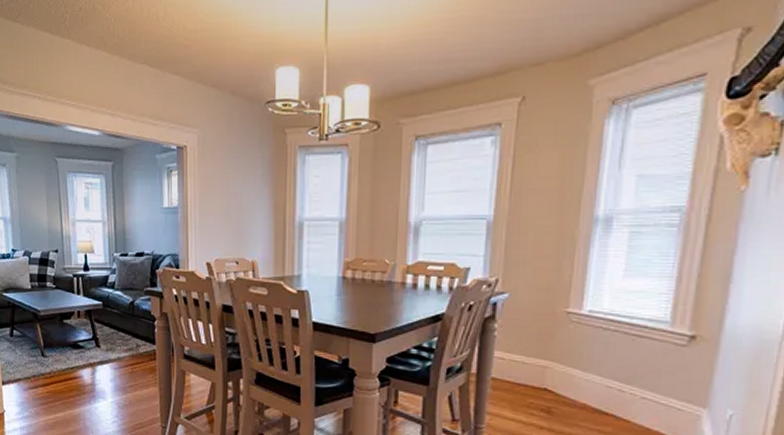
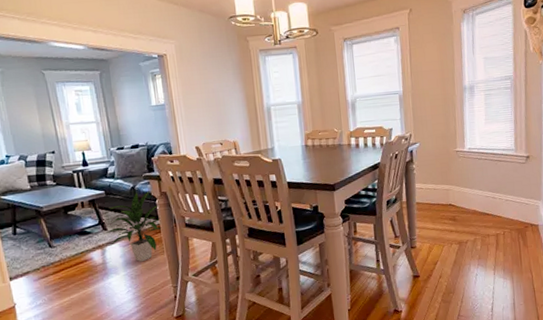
indoor plant: none [97,308,159,391] -> present [104,191,163,262]

